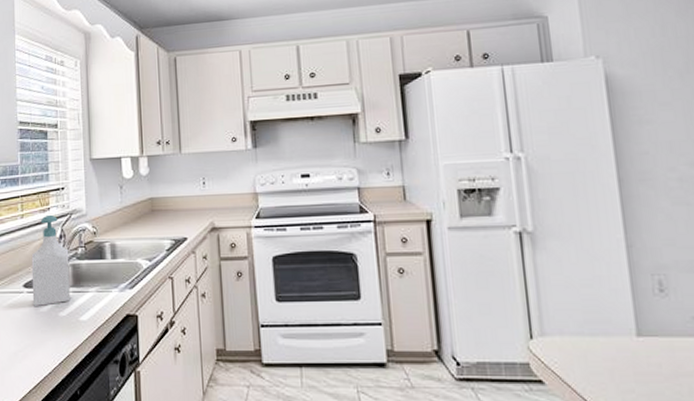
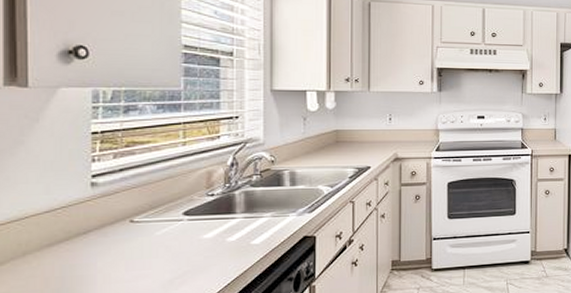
soap bottle: present [31,214,71,307] -> none [194,142,241,234]

